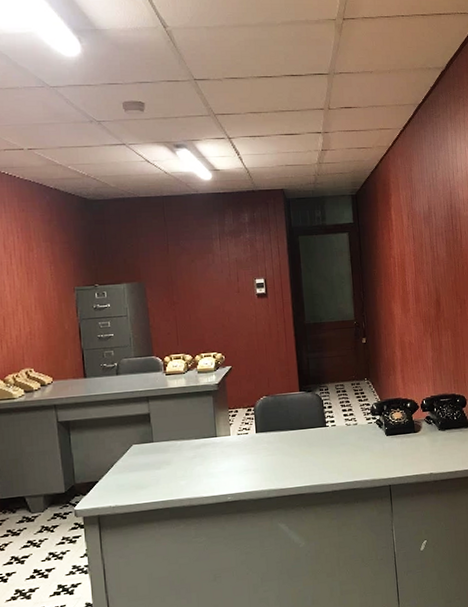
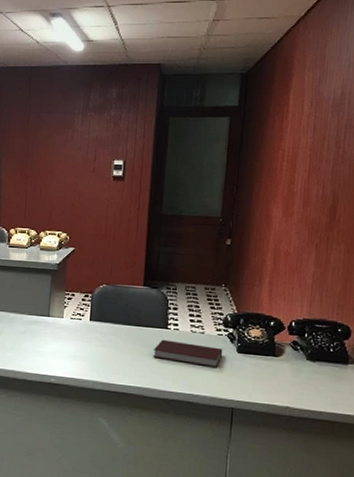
notebook: none [317,434,375,456] -> present [153,339,223,367]

